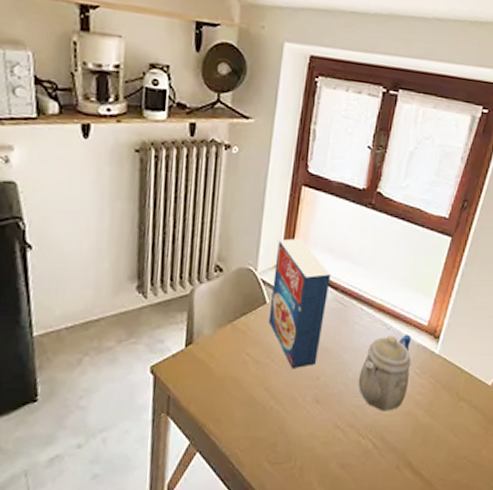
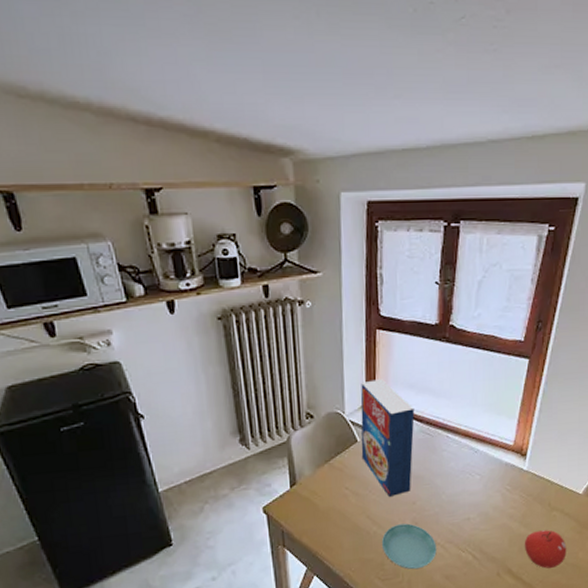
saucer: none [277,400,336,455] -> present [382,523,437,570]
teapot: present [358,334,412,412] -> none [452,455,501,527]
fruit: none [427,422,471,465] -> present [524,530,567,569]

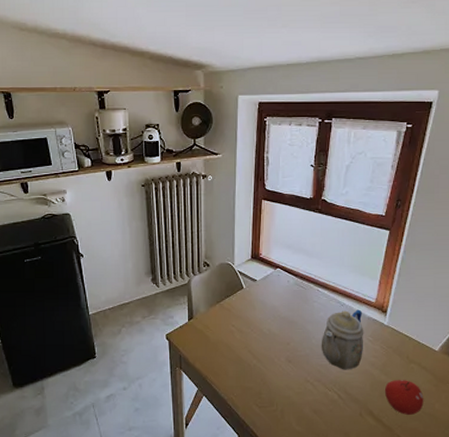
cereal box: present [360,379,415,498] -> none [246,239,291,337]
saucer: present [382,523,437,570] -> none [261,360,307,401]
teapot: none [452,455,501,527] -> present [321,309,364,370]

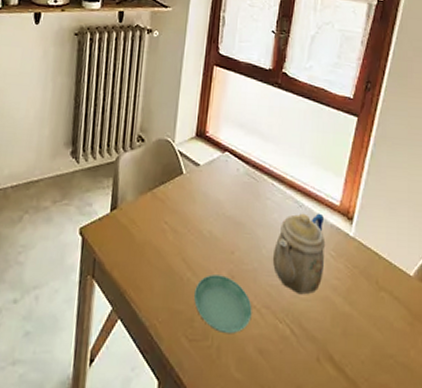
saucer: none [261,360,307,401] -> present [194,274,252,335]
fruit: present [384,380,424,415] -> none [348,313,396,364]

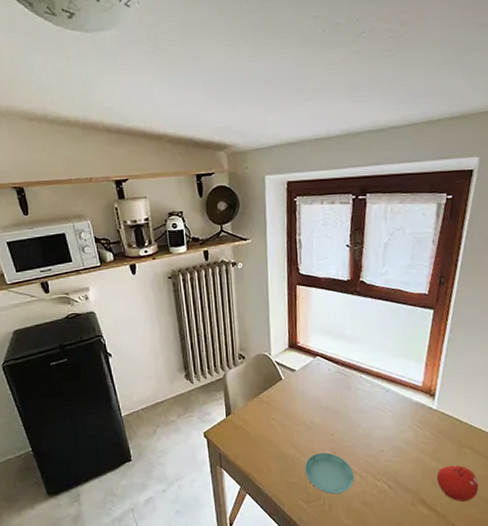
teapot: present [272,213,326,295] -> none [367,394,412,459]
fruit: none [348,313,396,364] -> present [436,465,479,502]

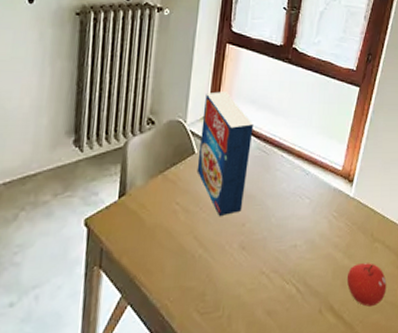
cereal box: none [284,326,331,429] -> present [197,91,254,217]
saucer: present [305,452,354,495] -> none [206,247,262,303]

